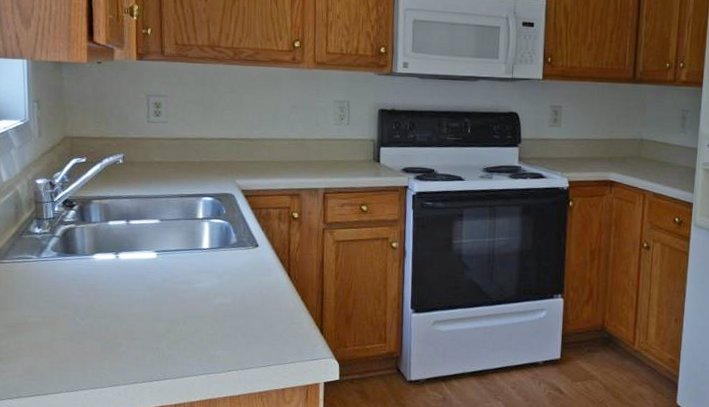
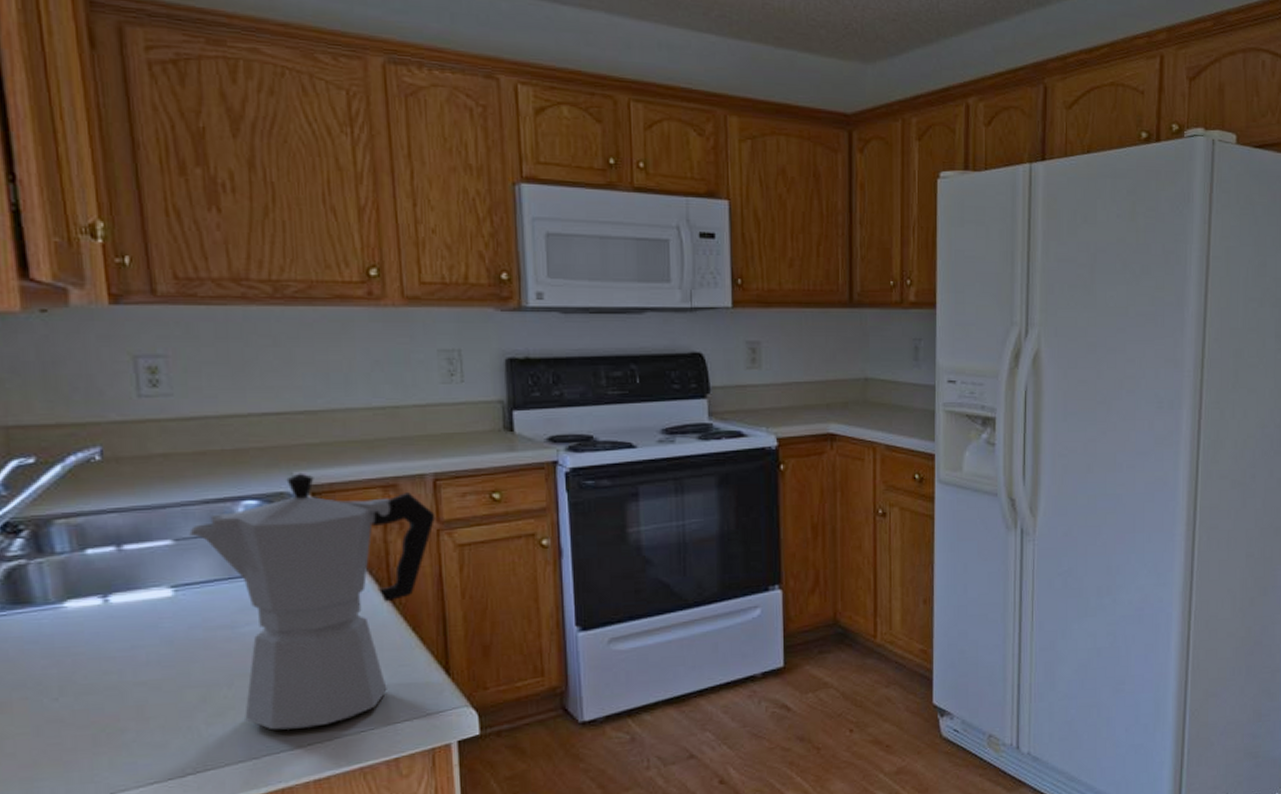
moka pot: none [169,181,323,359] -> present [189,473,436,730]

